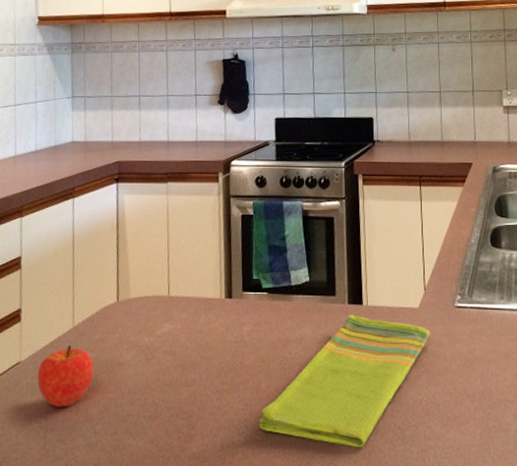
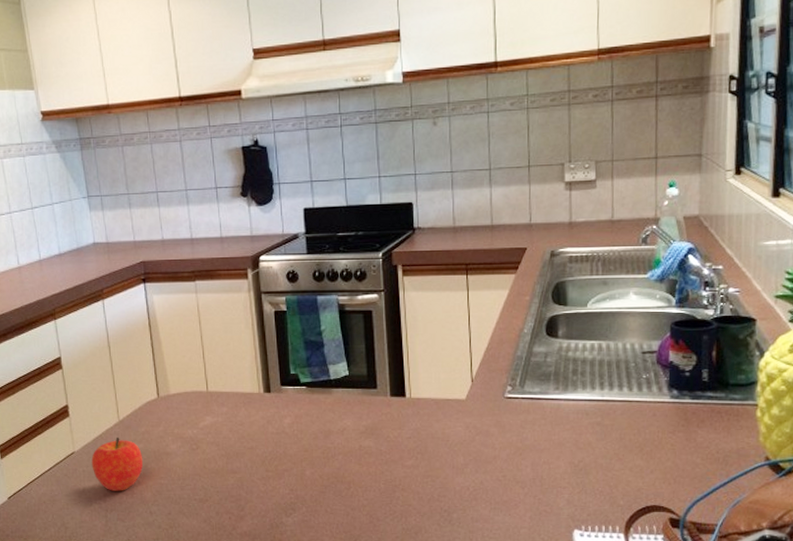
dish towel: present [259,315,430,448] -> none [306,407,478,529]

